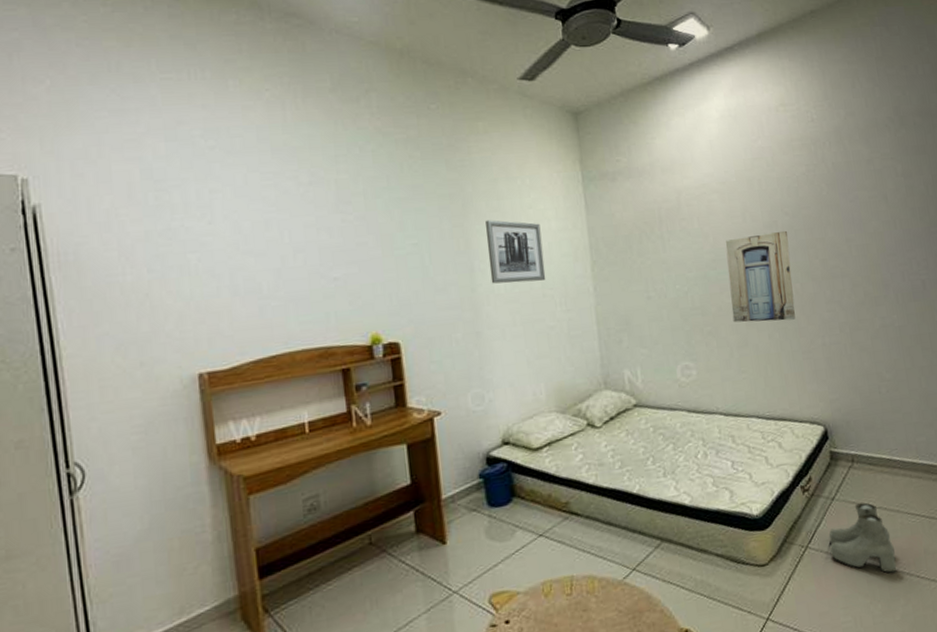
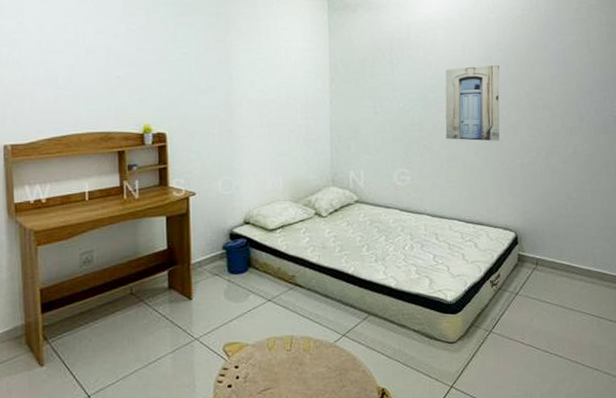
wall art: present [485,220,546,284] -> none [243,37,291,92]
boots: present [828,502,897,573] -> none [509,299,566,360]

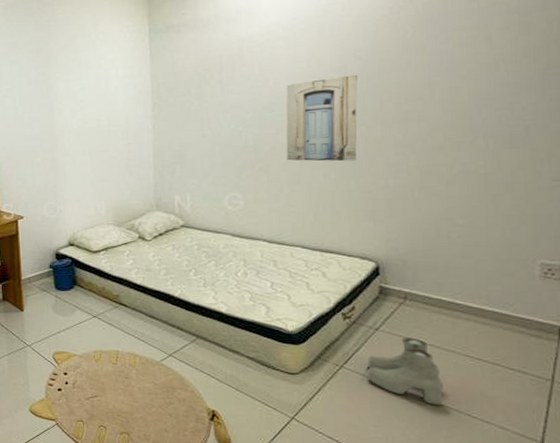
boots: none [509,299,566,360] -> present [366,338,444,406]

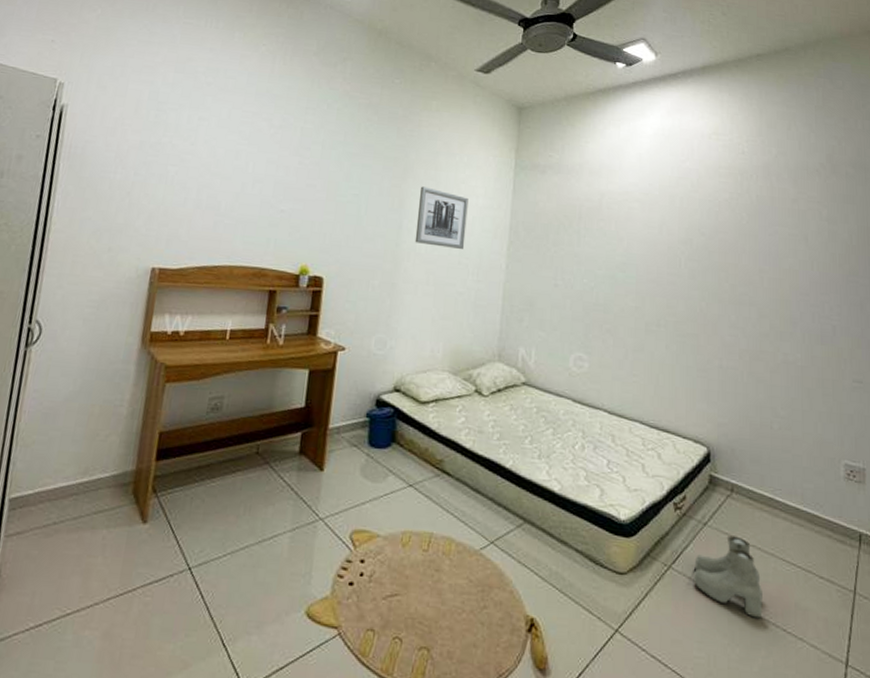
wall art: none [63,69,112,121] -> present [414,186,469,249]
wall art: present [286,74,359,162] -> none [633,247,702,336]

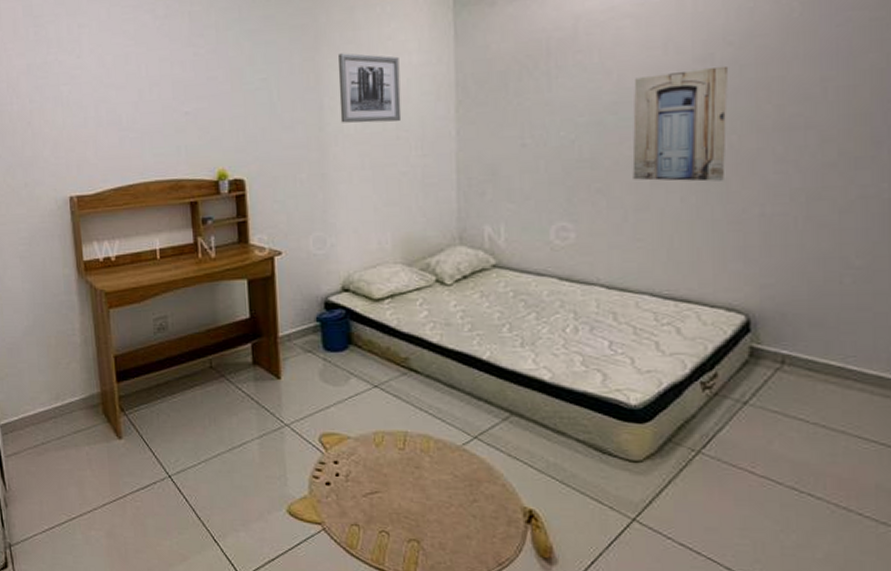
wall art: none [633,247,702,336] -> present [632,65,729,182]
boots: present [693,535,763,619] -> none [730,414,829,503]

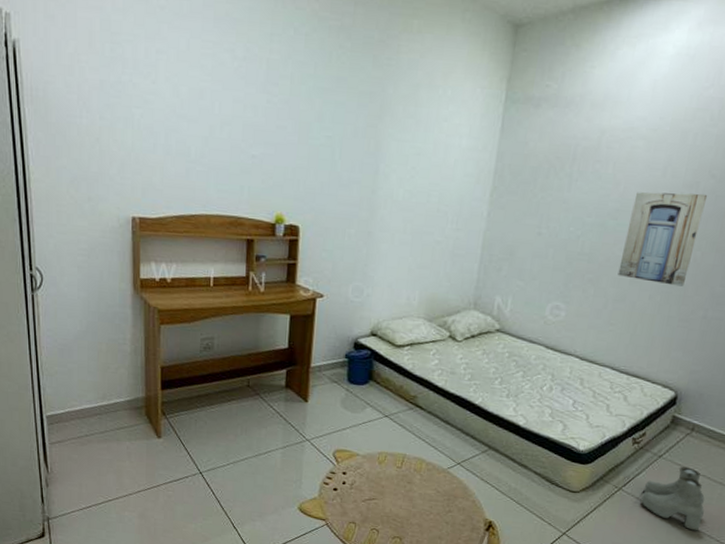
wall art: present [338,53,402,123] -> none [391,126,451,196]
boots: none [730,414,829,503] -> present [640,466,705,531]

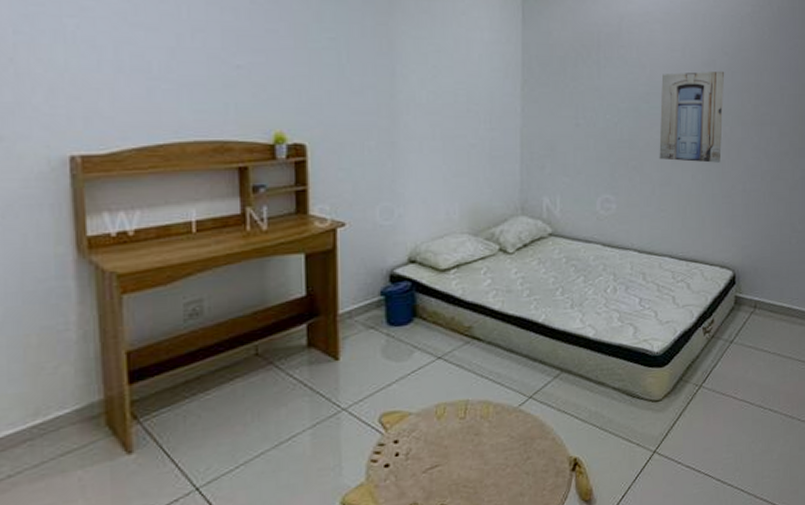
boots: present [640,466,705,531] -> none [721,347,781,415]

